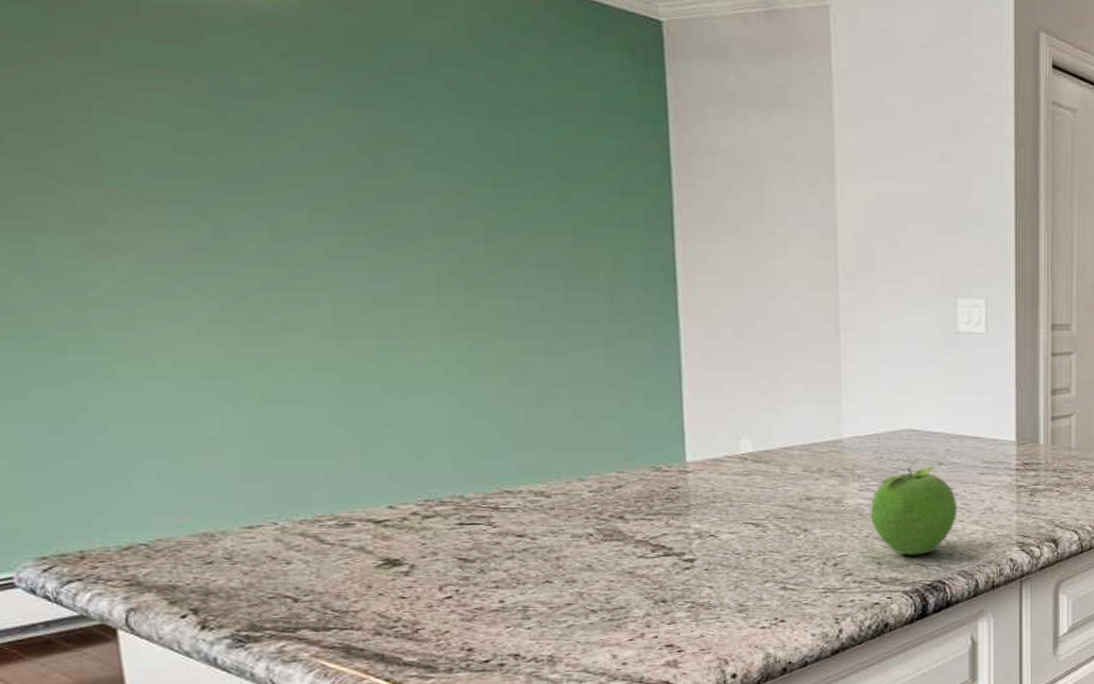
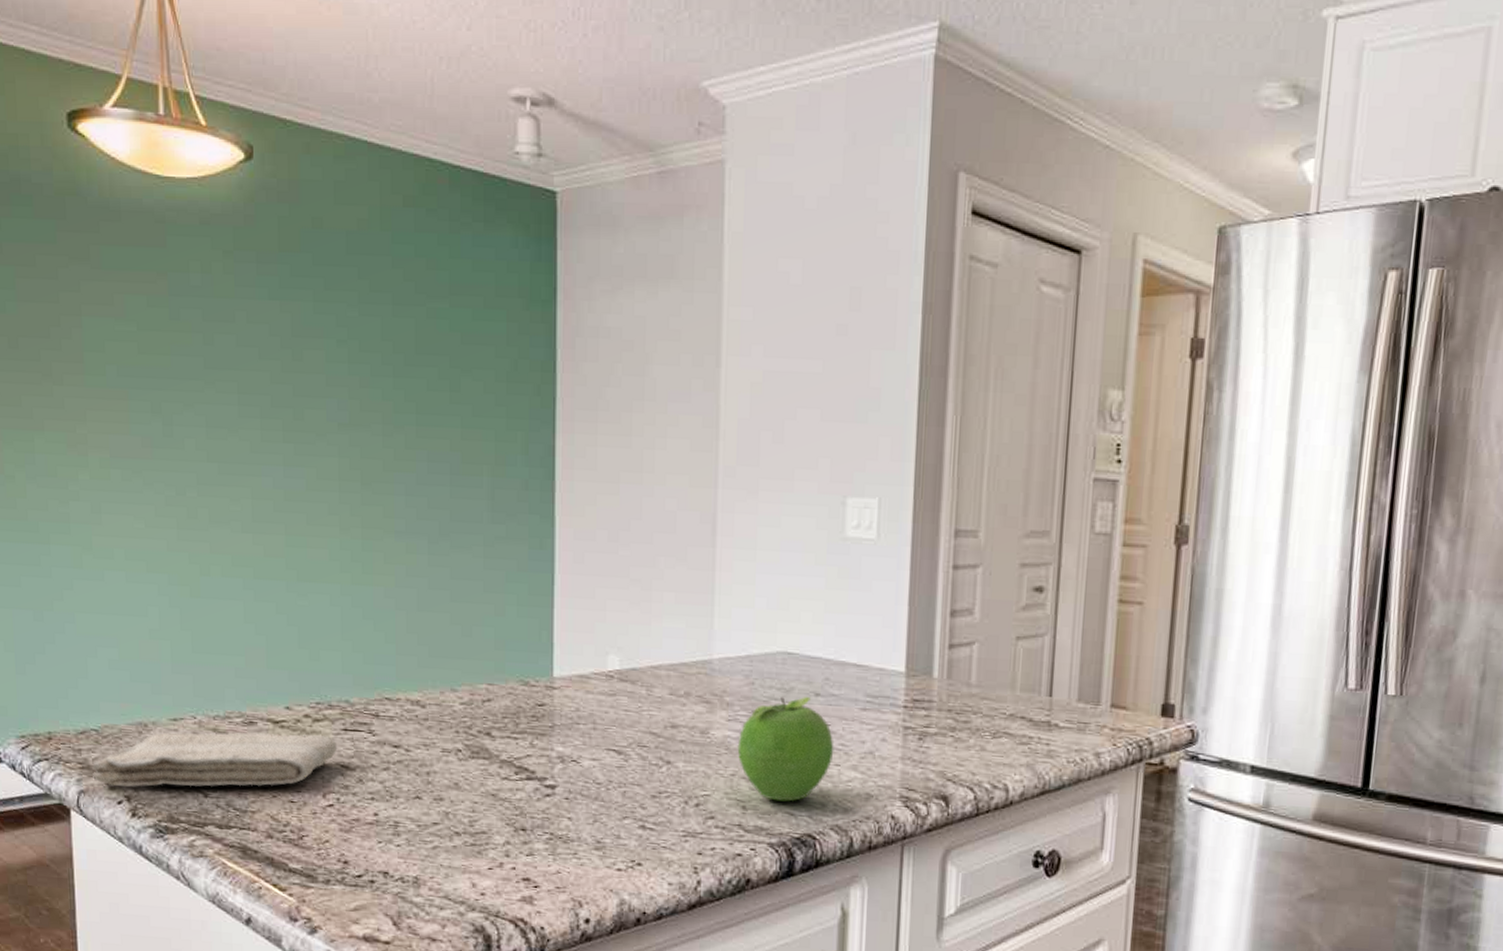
washcloth: none [145,532,453,601] -> present [93,732,338,787]

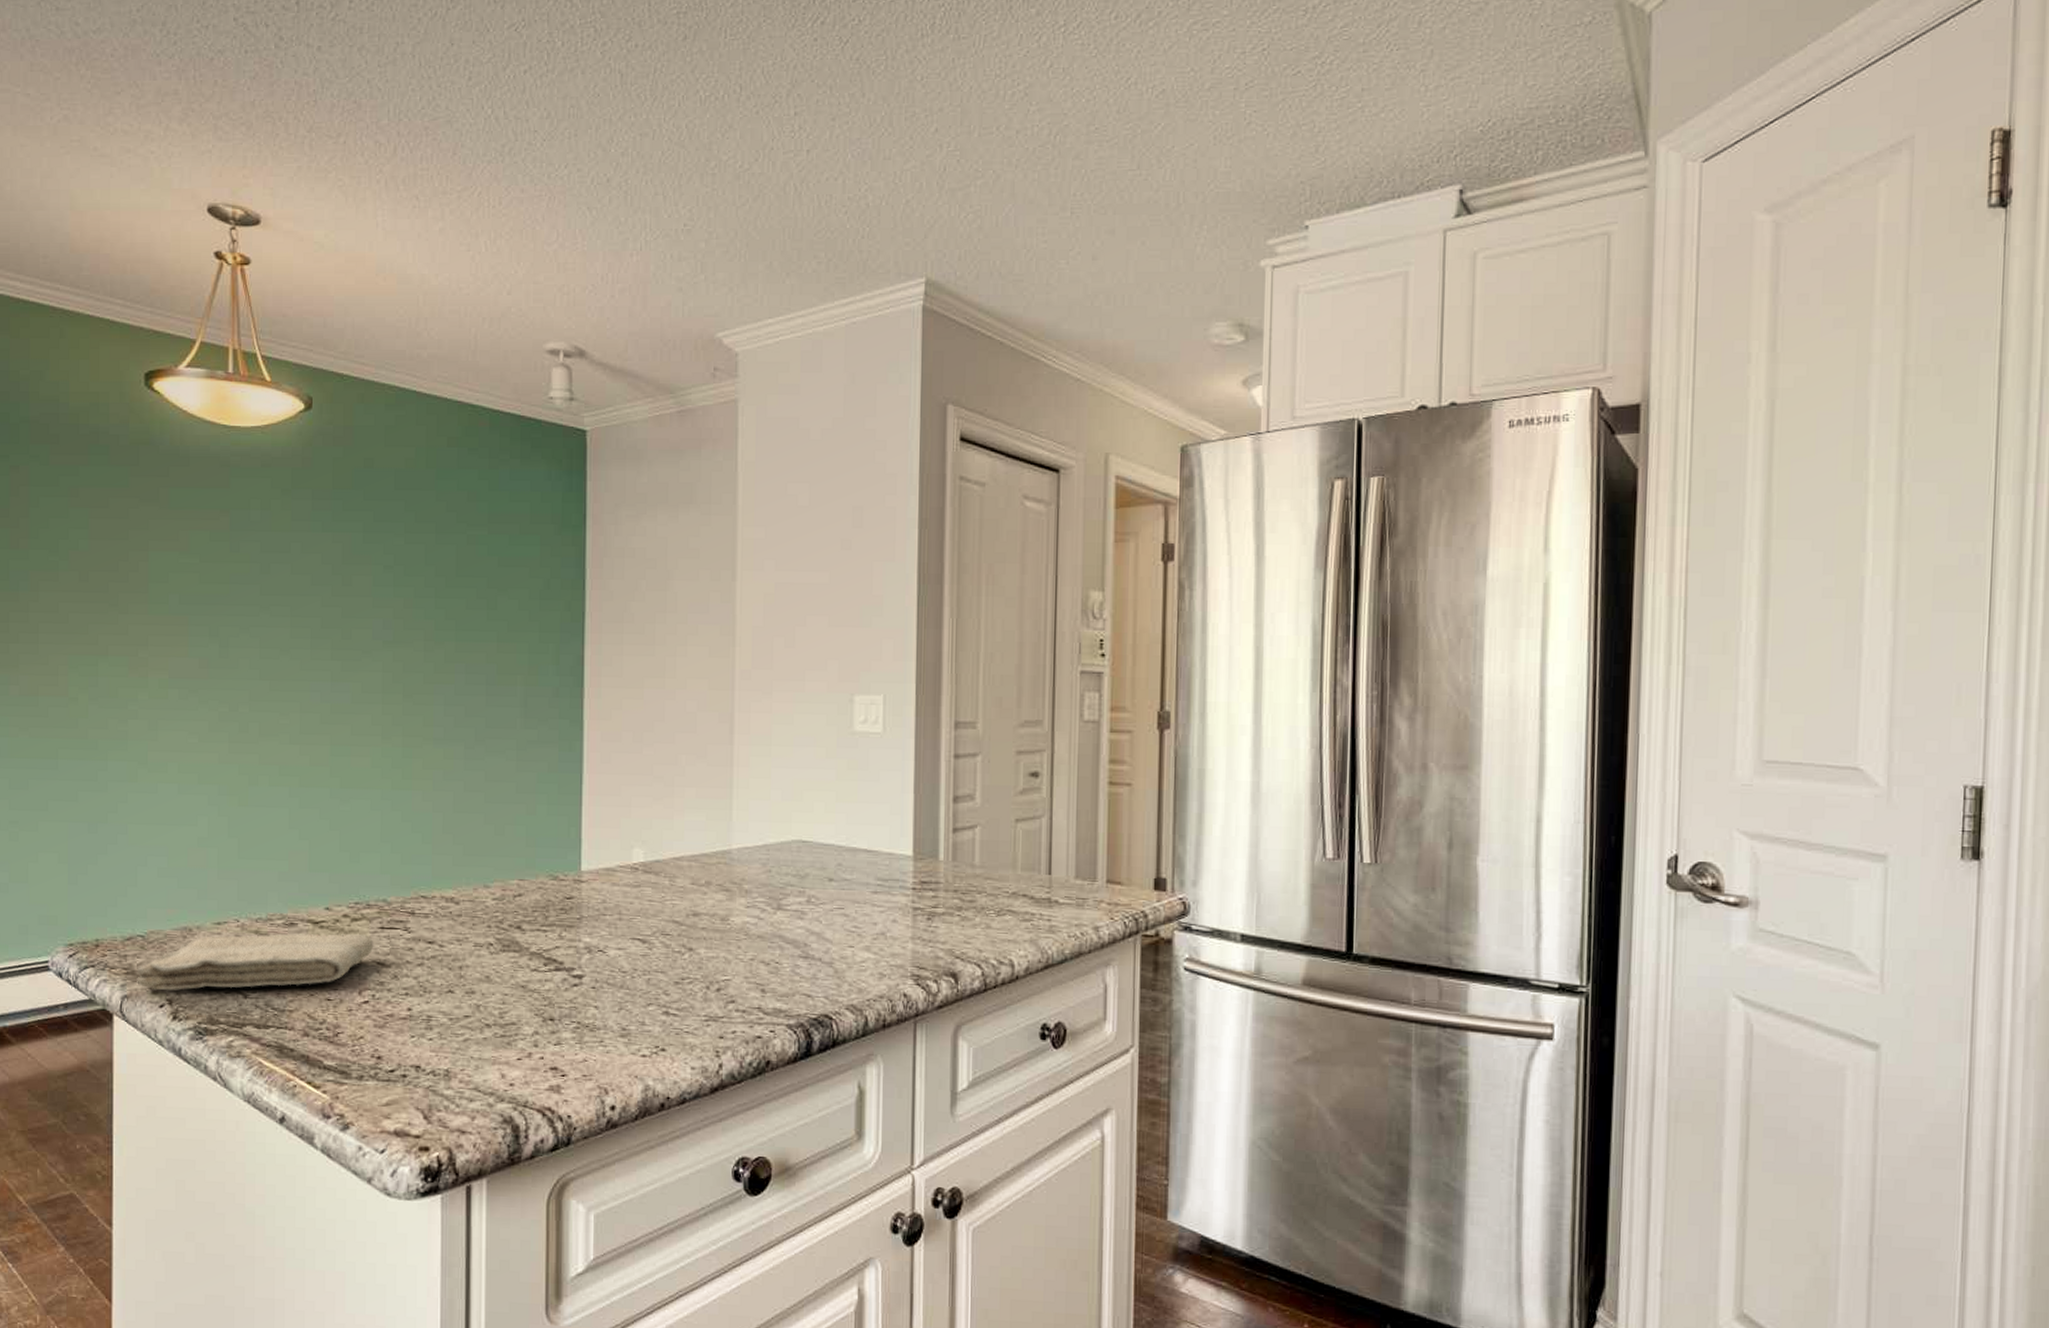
fruit: present [737,697,834,802] -> none [756,882,848,984]

